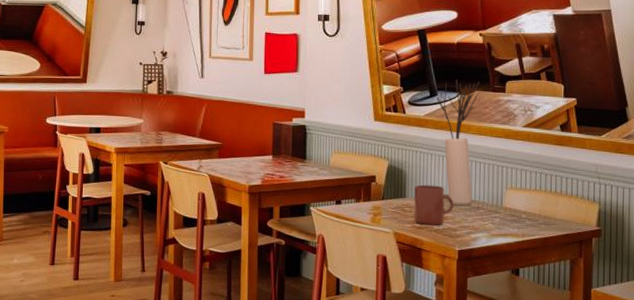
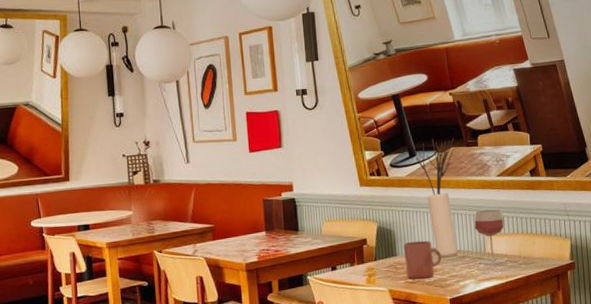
wineglass: none [493,161,528,220] -> present [474,209,507,265]

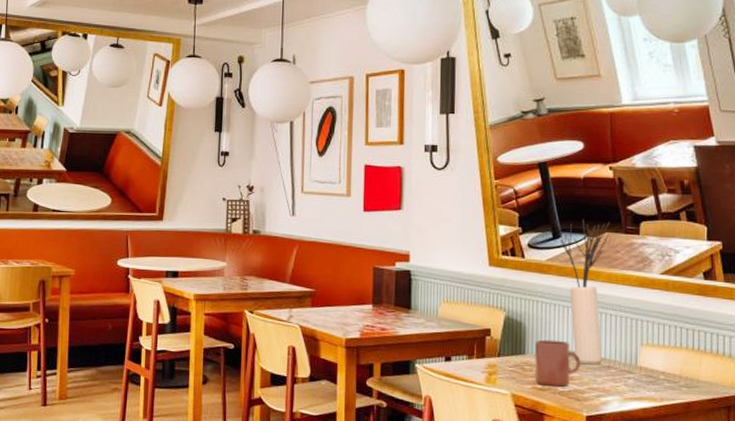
wineglass: present [474,209,507,265] -> none [626,313,666,382]

